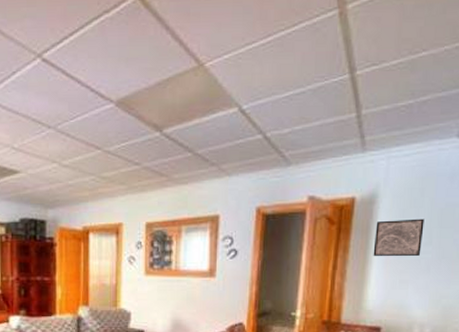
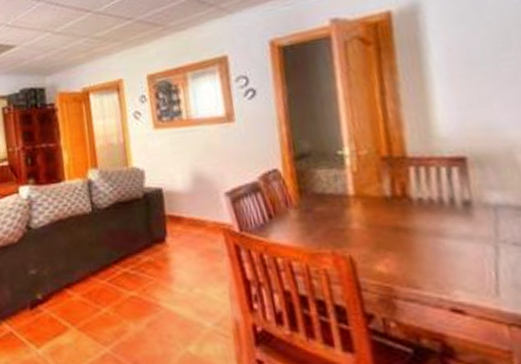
wall art: present [373,218,424,257] -> none [426,20,500,73]

